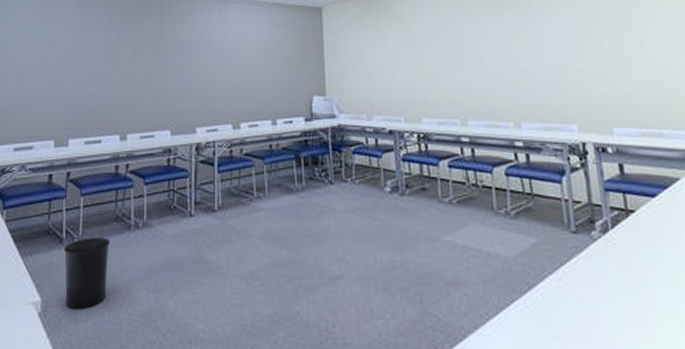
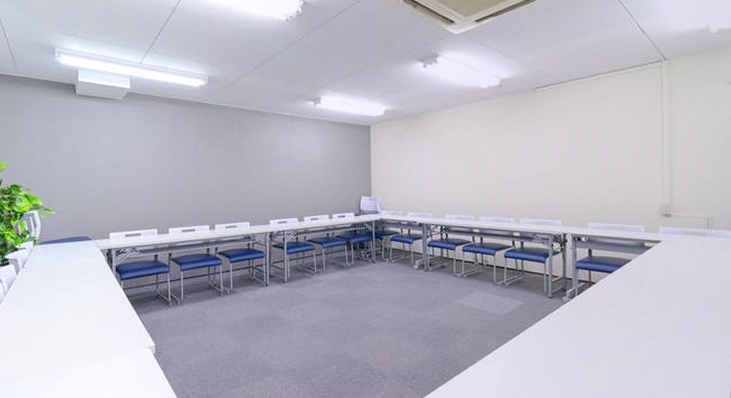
waste bin: present [63,238,110,309] -> none [170,301,206,351]

